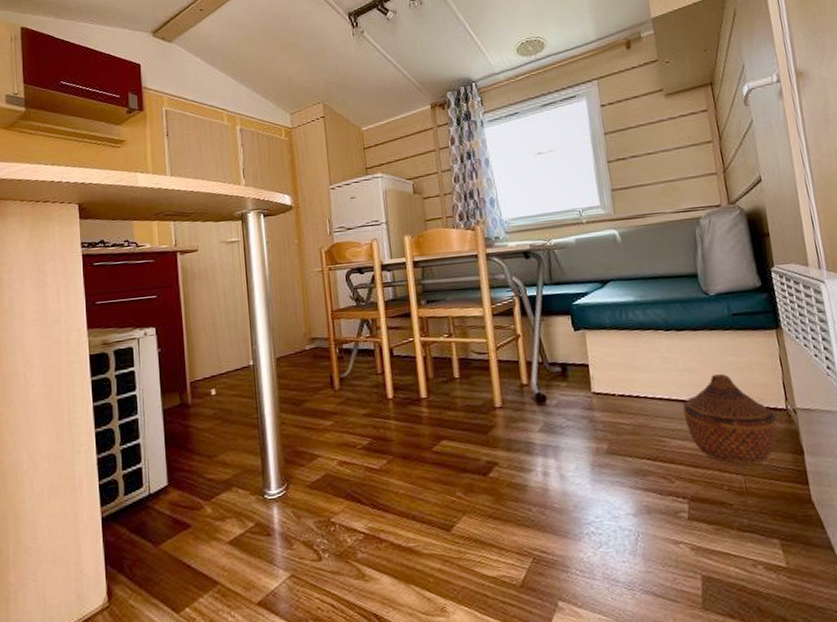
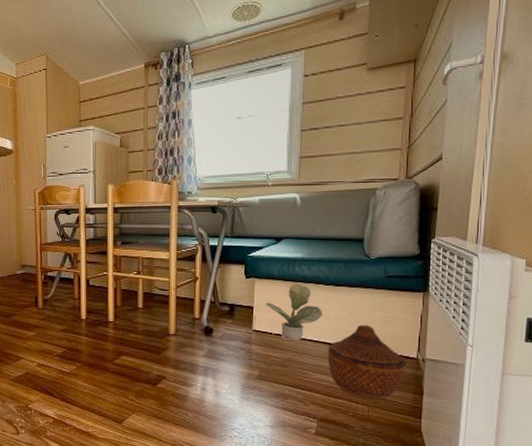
potted plant: none [601,332,670,402] -> present [265,284,323,340]

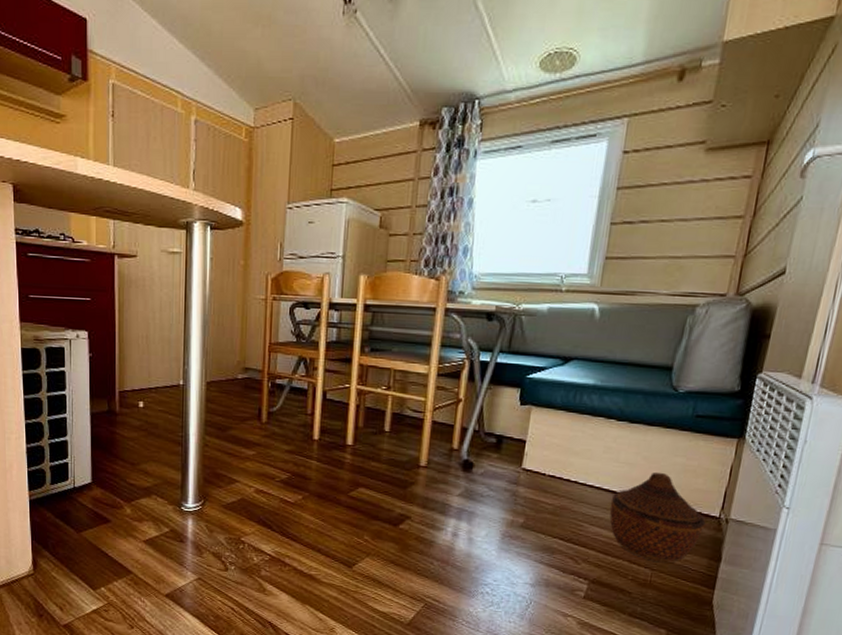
potted plant: present [265,284,323,340] -> none [541,416,611,485]

